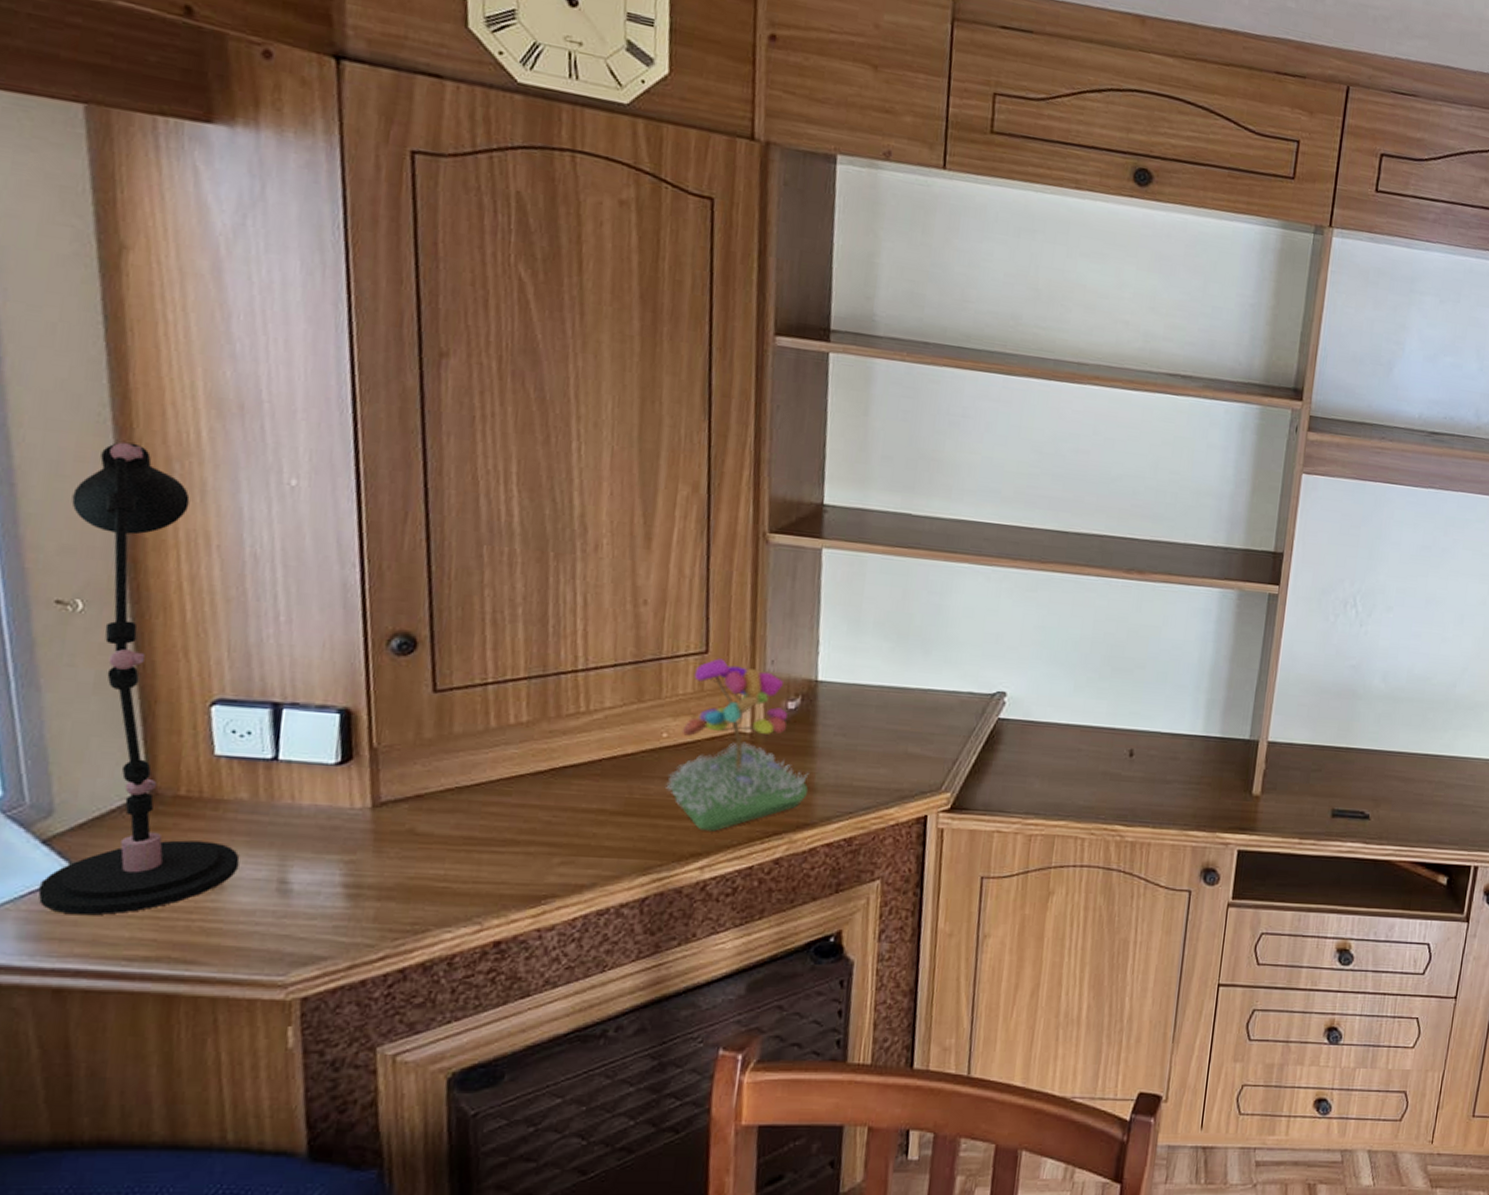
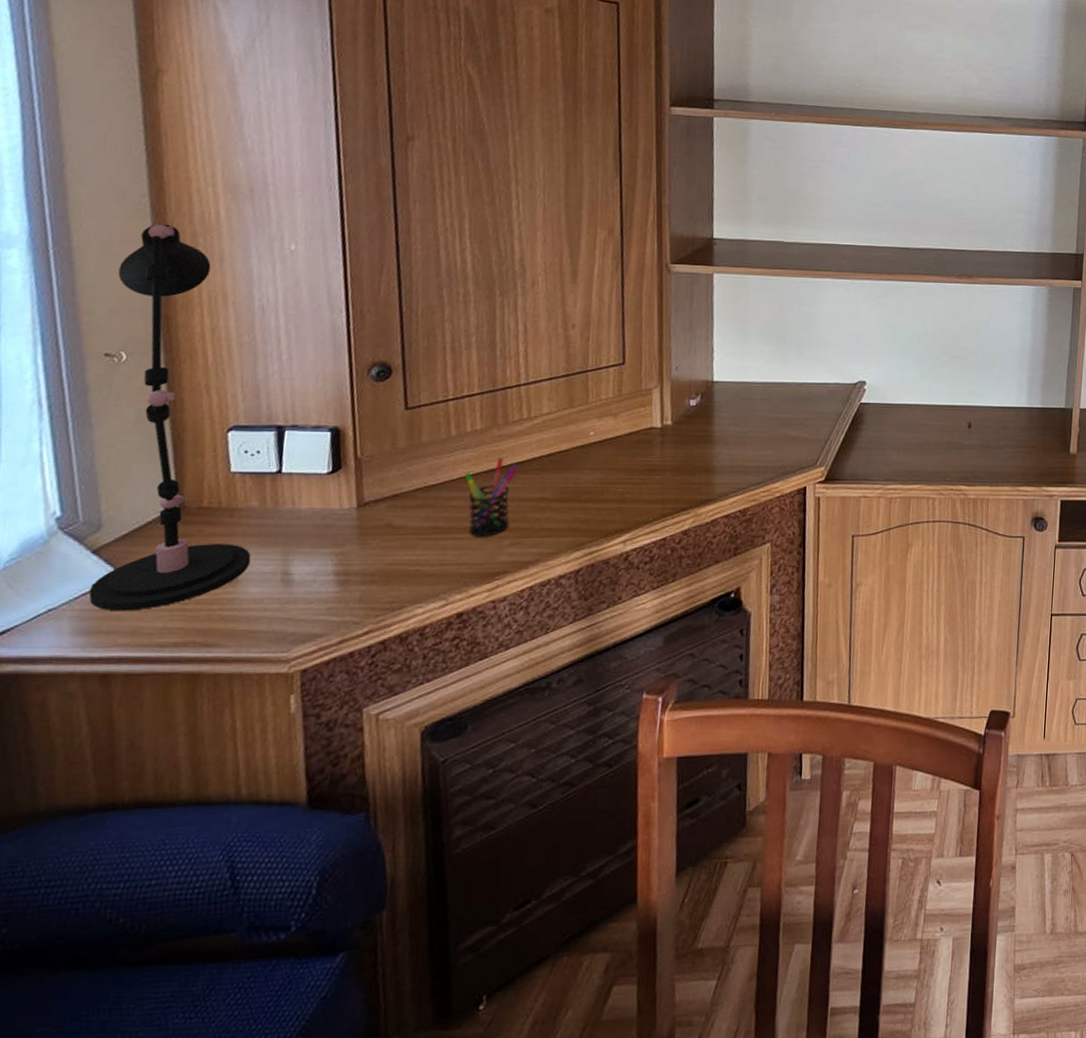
pen holder: none [505,757,573,853] -> present [464,457,518,537]
flower: present [664,658,809,831] -> none [592,368,709,511]

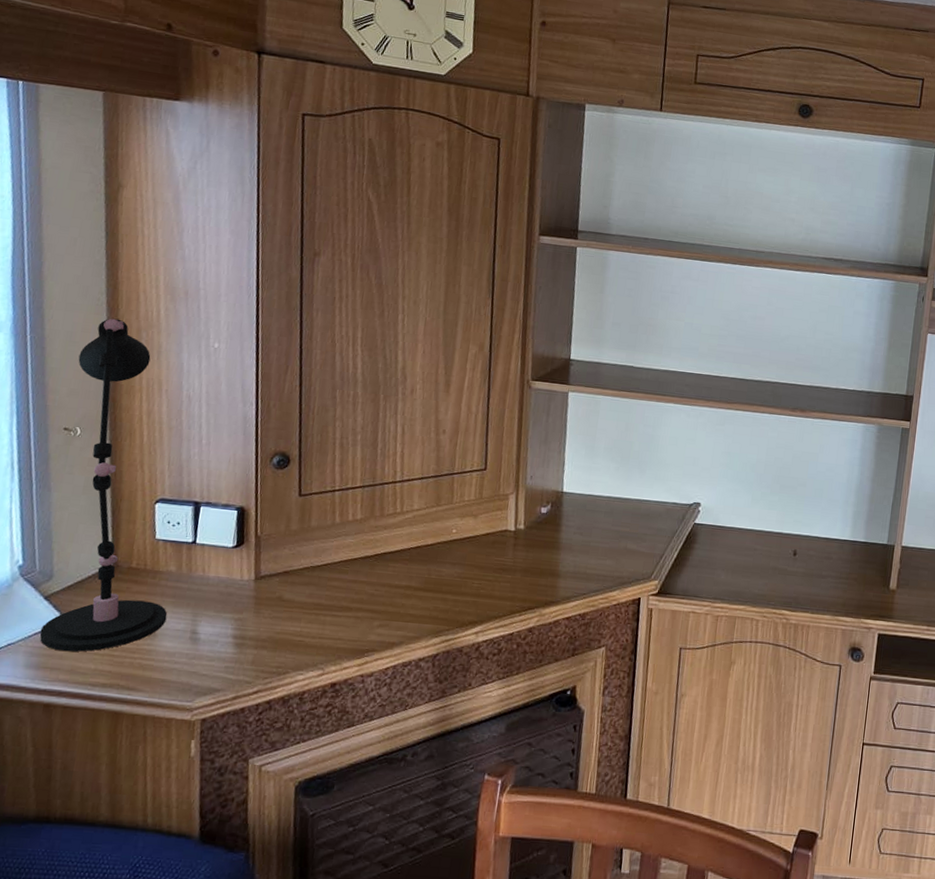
pen holder: present [464,457,518,537] -> none [344,546,390,617]

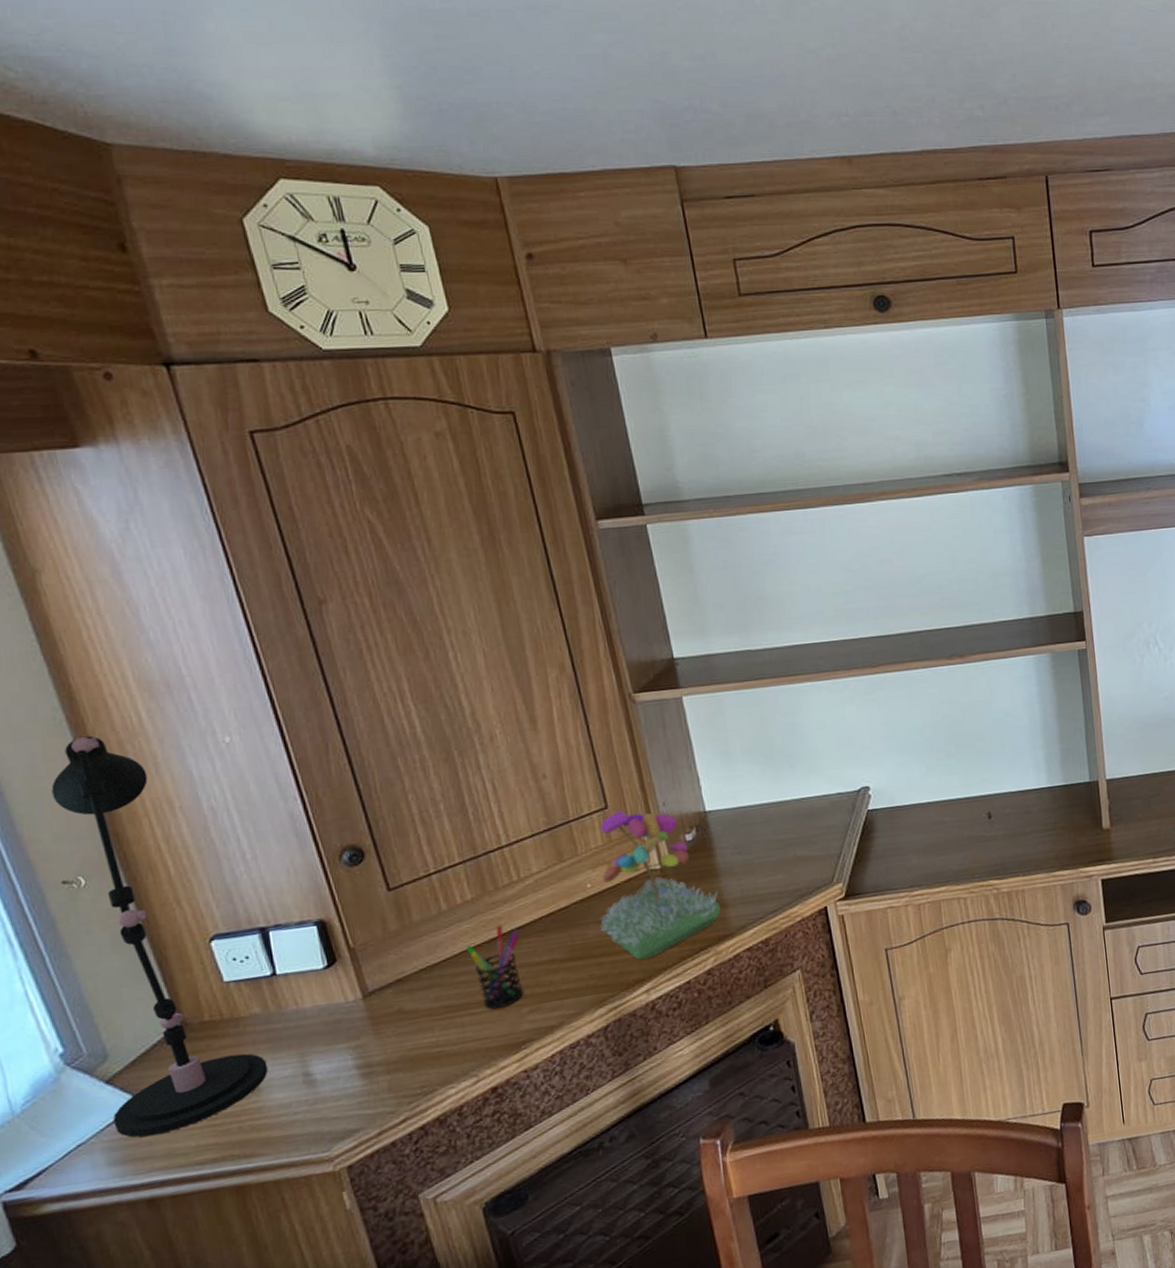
pen holder: none [344,546,390,617] -> present [466,925,524,1009]
flower: none [452,474,555,605] -> present [599,810,721,960]

